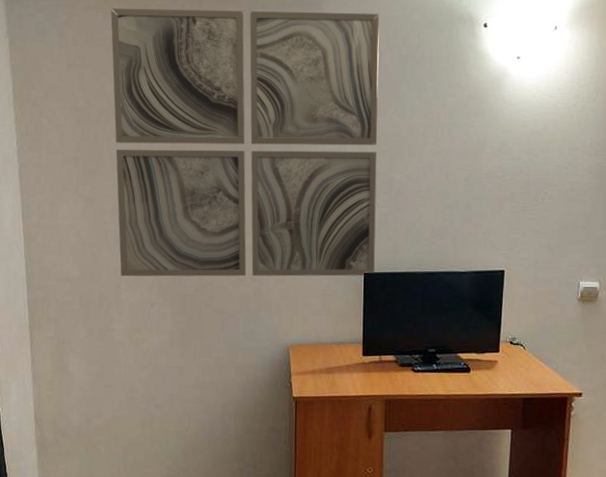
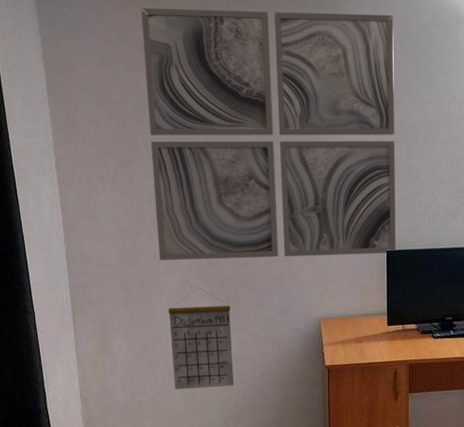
calendar: none [128,306,195,416] -> present [168,287,234,389]

